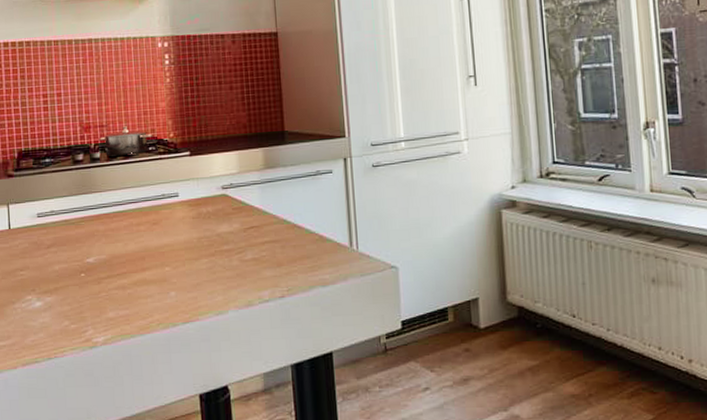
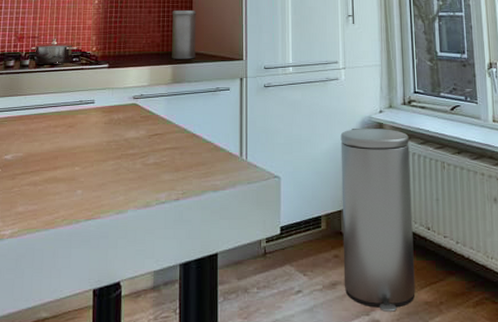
canister: none [257,83,290,141] -> present [171,10,197,59]
pedal bin: none [466,206,560,408] -> present [340,129,415,313]

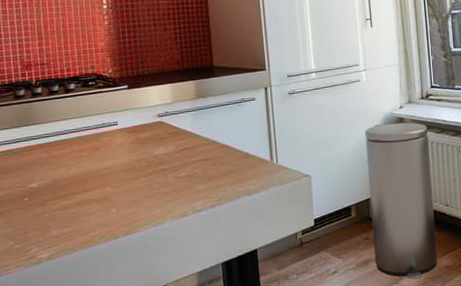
cooking pot: present [29,39,78,65] -> none [39,64,93,92]
canister: present [171,10,197,59] -> none [188,25,218,75]

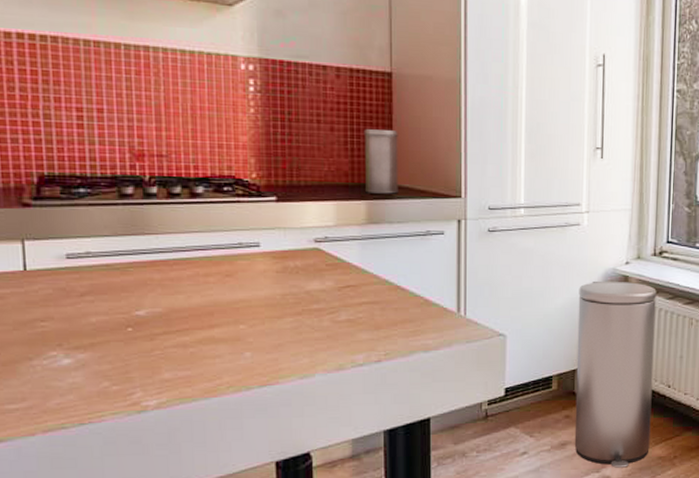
canister: none [188,25,218,75] -> present [363,129,399,194]

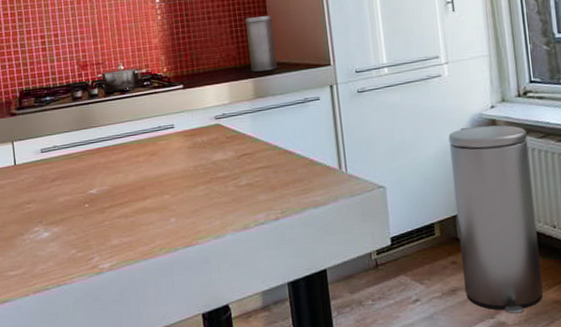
cooking pot: none [155,159,230,195] -> present [95,63,148,93]

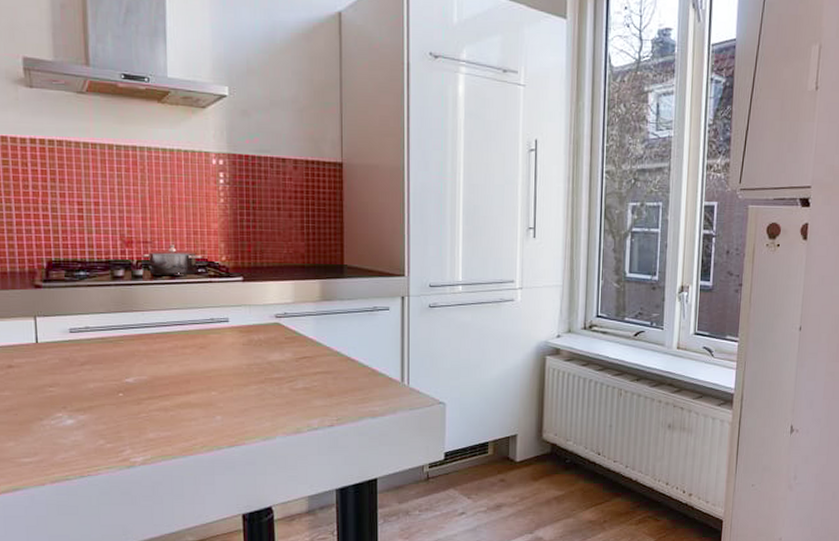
canister: present [244,15,278,72] -> none [318,215,349,274]
pedal bin: present [448,125,543,314] -> none [509,354,587,531]

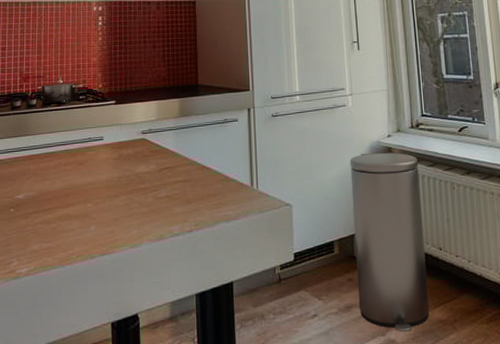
pedal bin: none [509,354,587,531] -> present [350,153,430,332]

